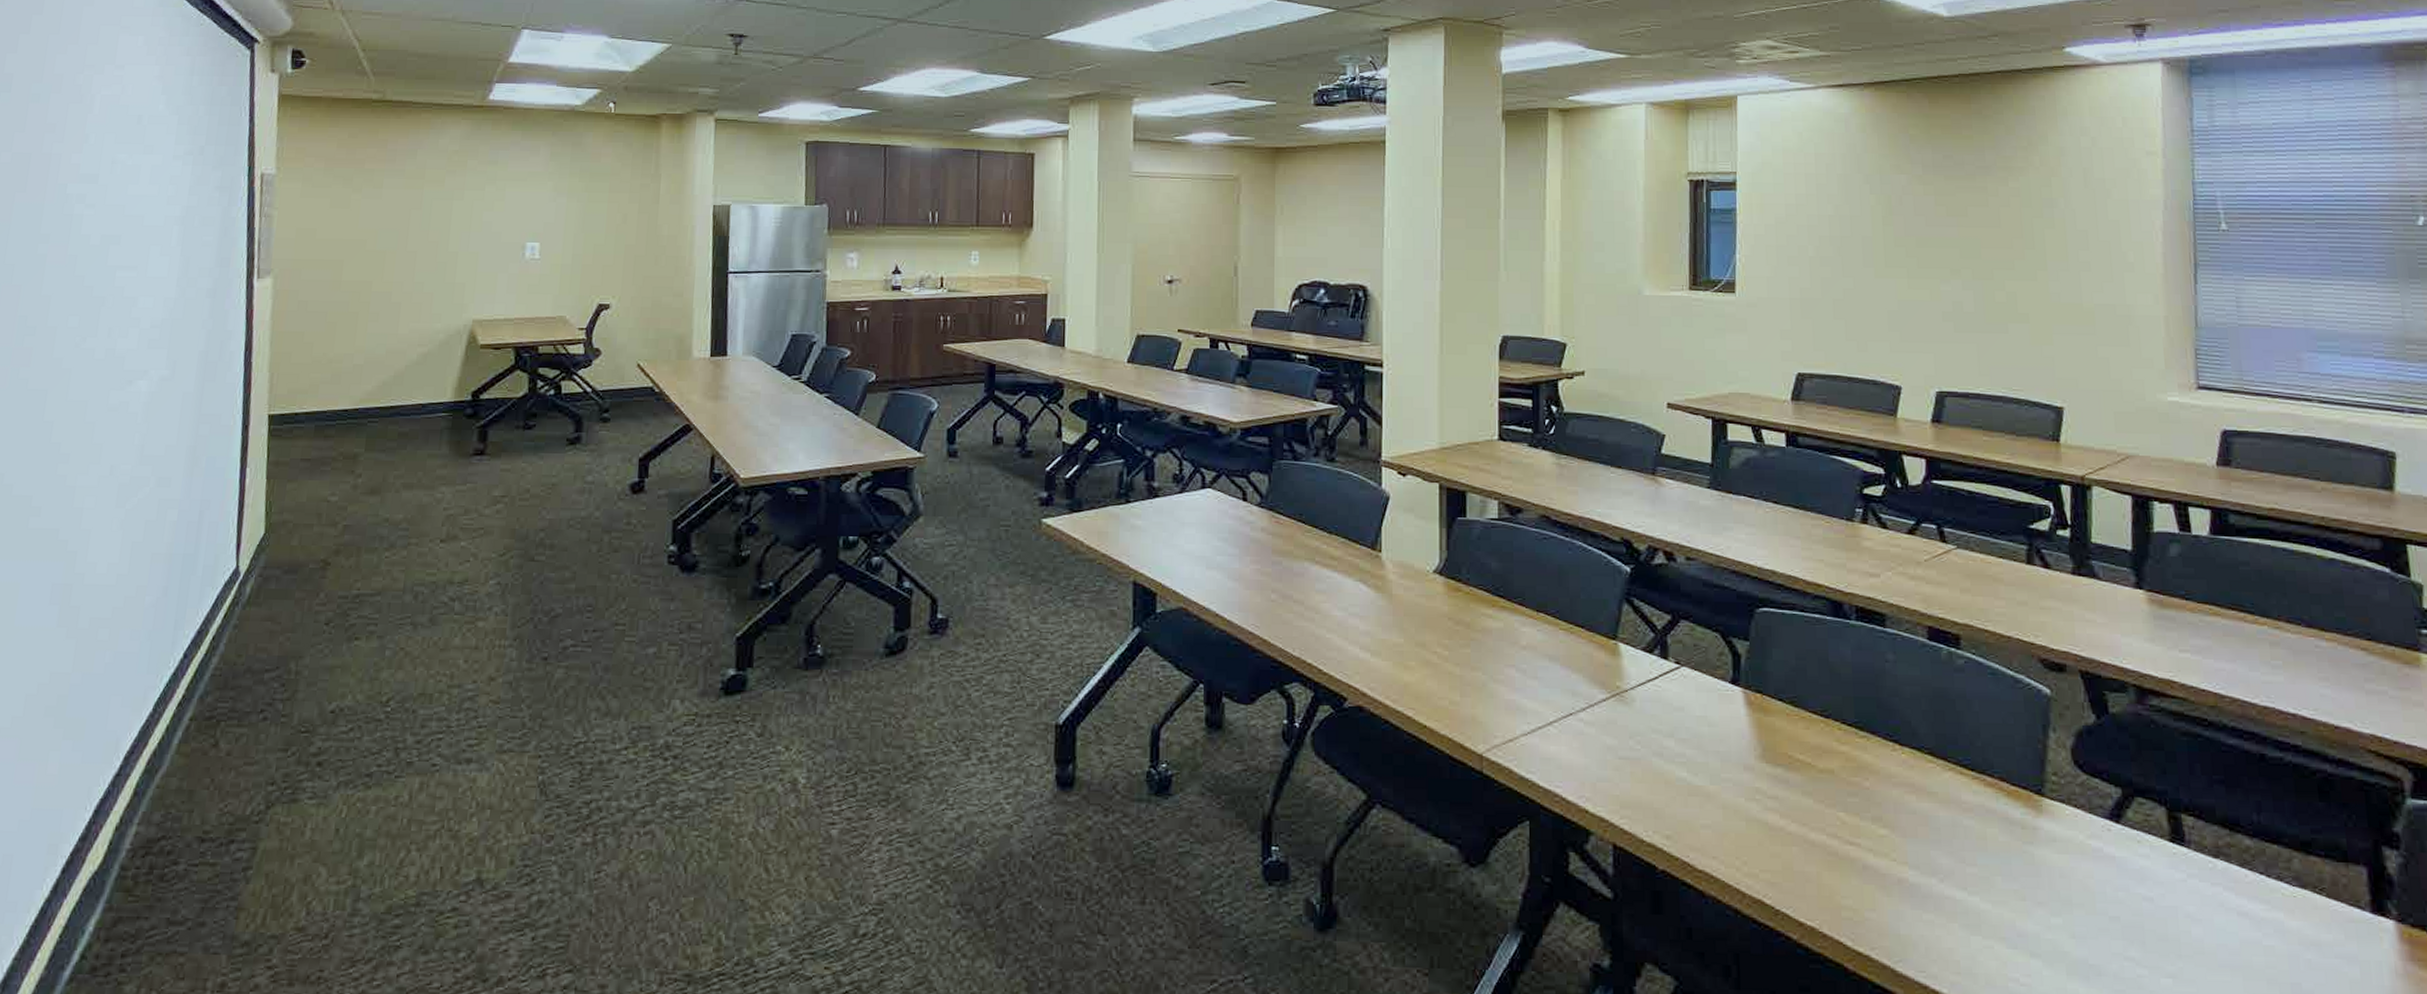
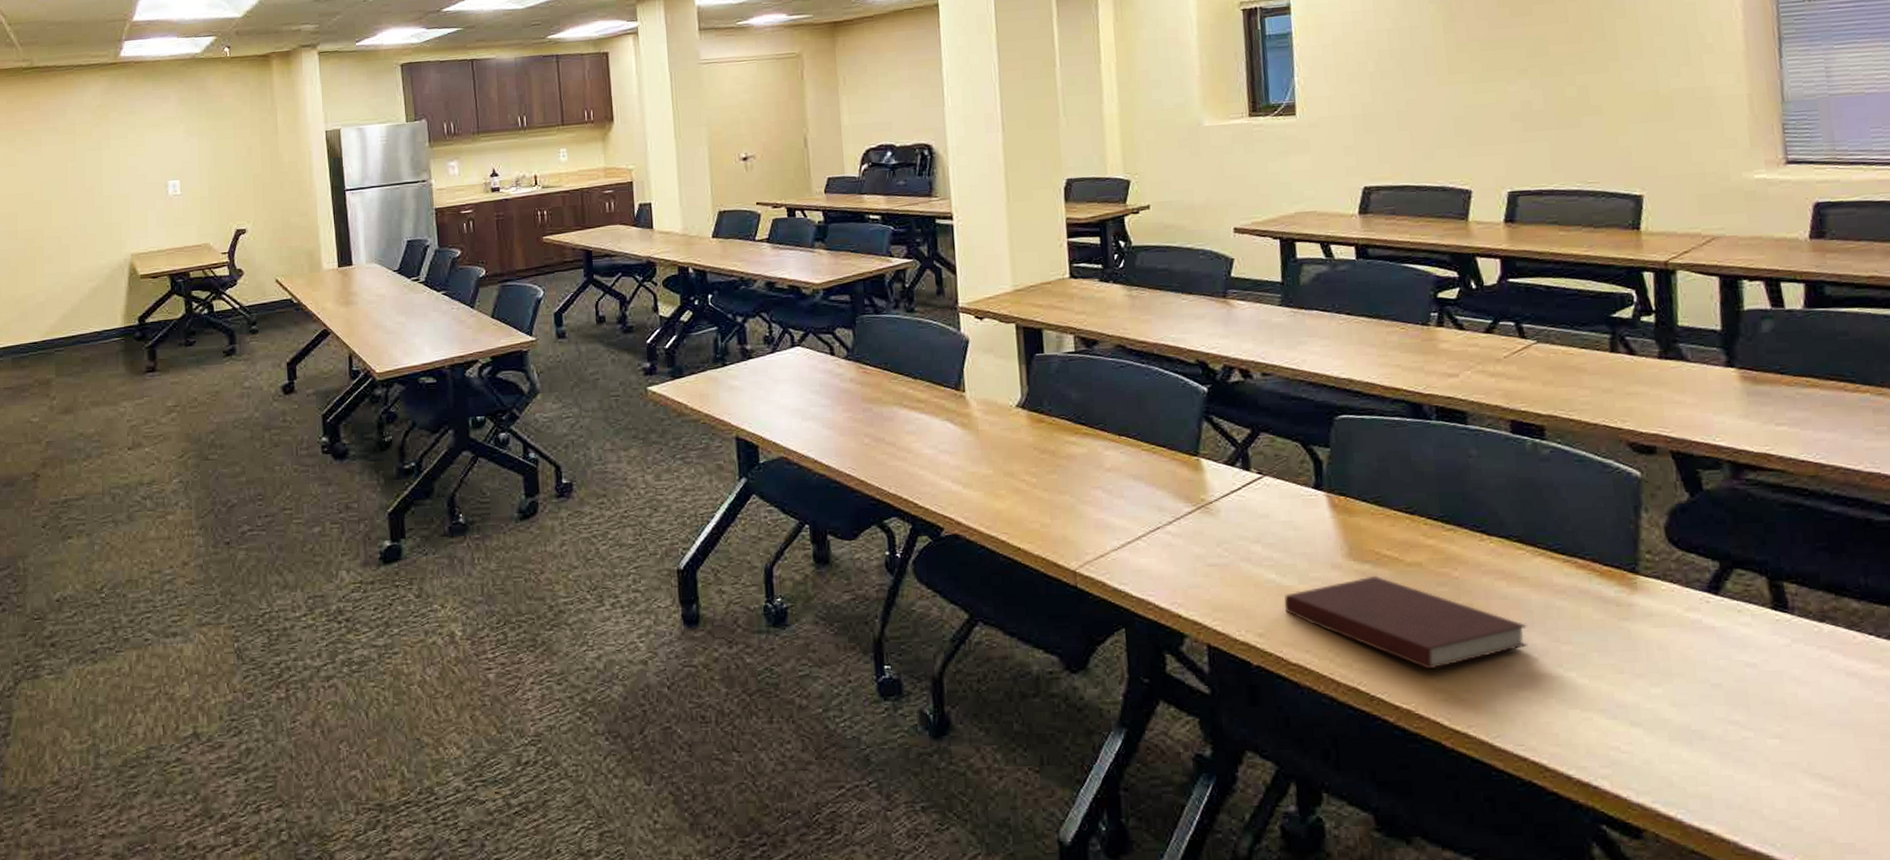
notebook: none [1693,780,1934,885] -> present [1284,575,1528,670]

